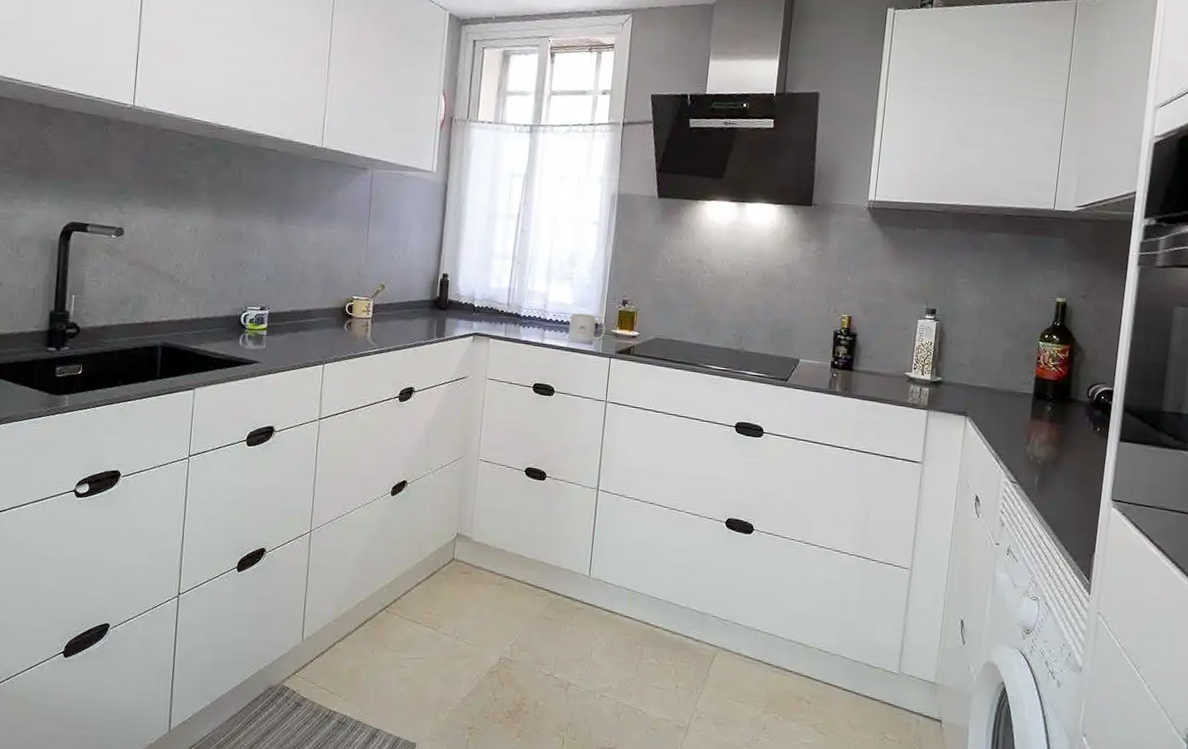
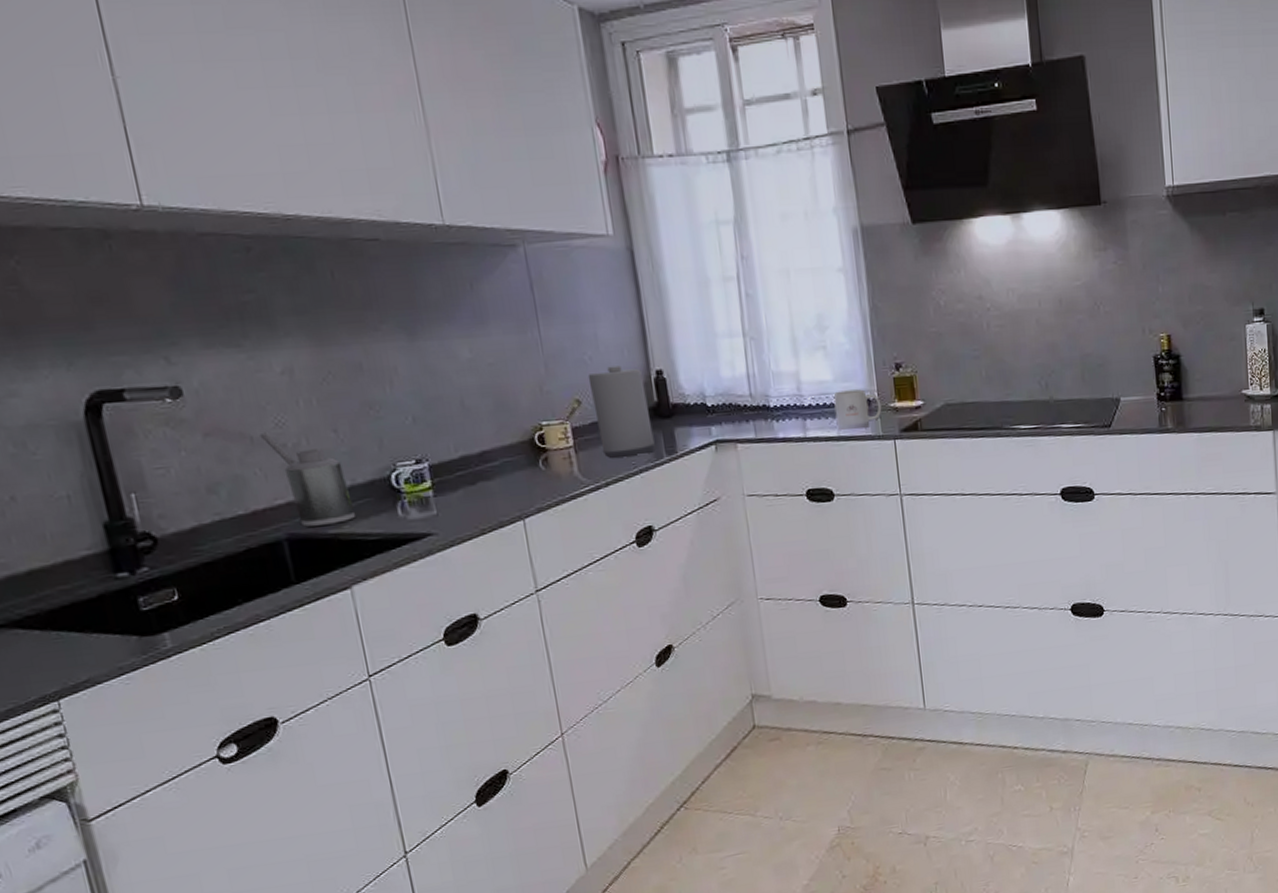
soap dispenser: none [164,269,212,343] -> present [259,432,357,528]
paper towel holder: none [391,265,433,335] -> present [587,365,656,460]

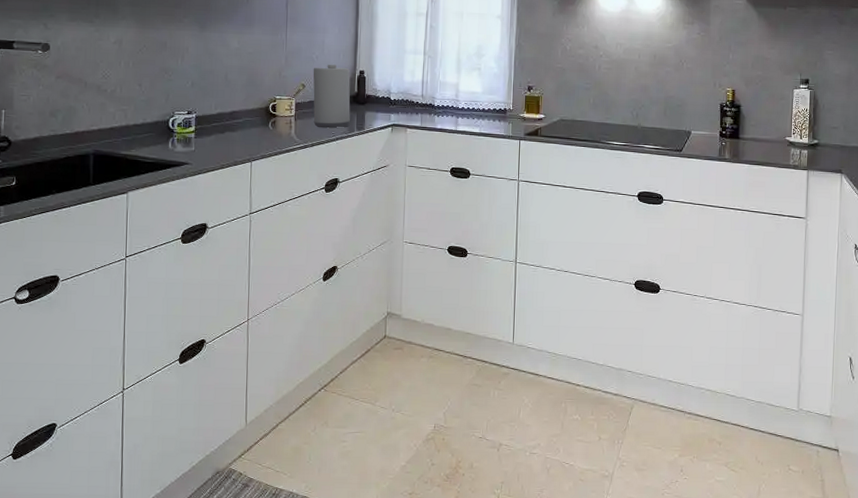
soap dispenser: present [259,432,357,528] -> none [91,80,141,149]
mug: present [833,389,882,431] -> none [480,100,514,130]

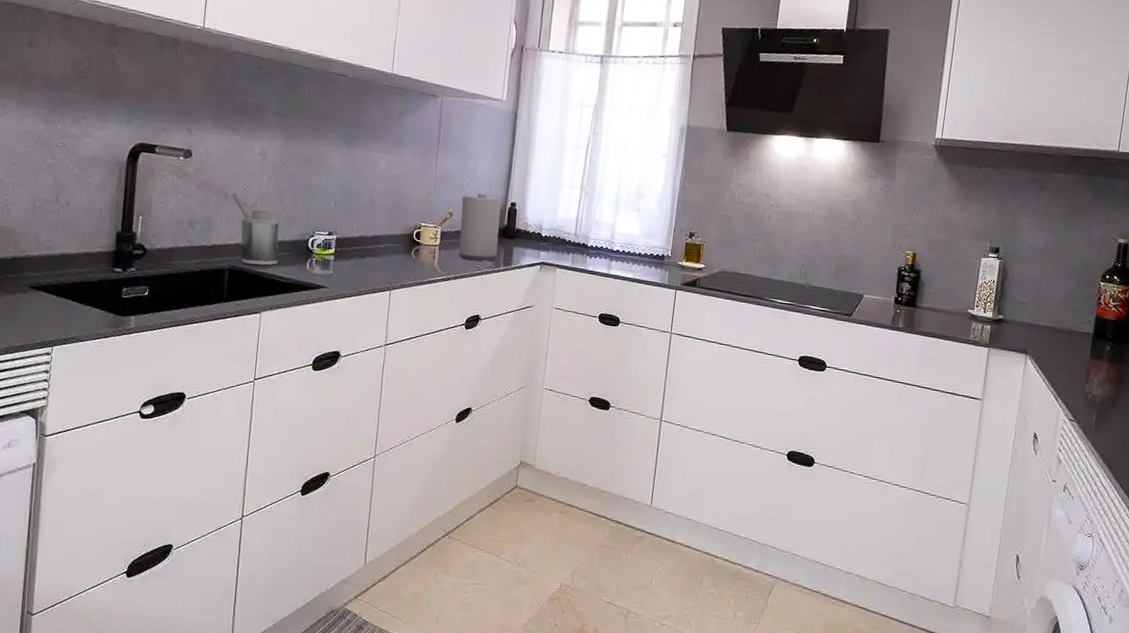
soap dispenser: none [91,80,141,149] -> present [232,192,279,267]

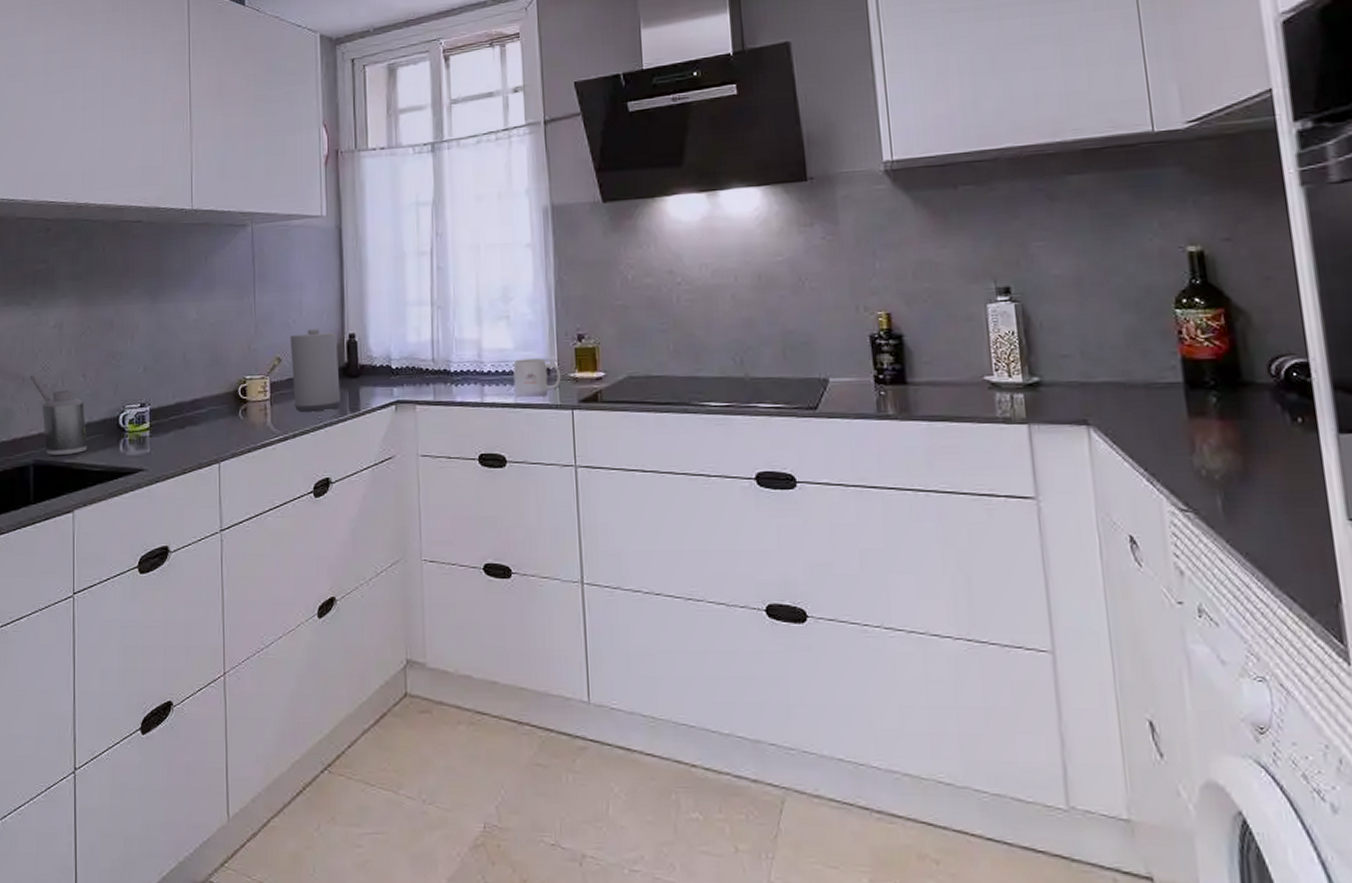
mug: none [634,244,673,277] -> present [513,358,561,399]

